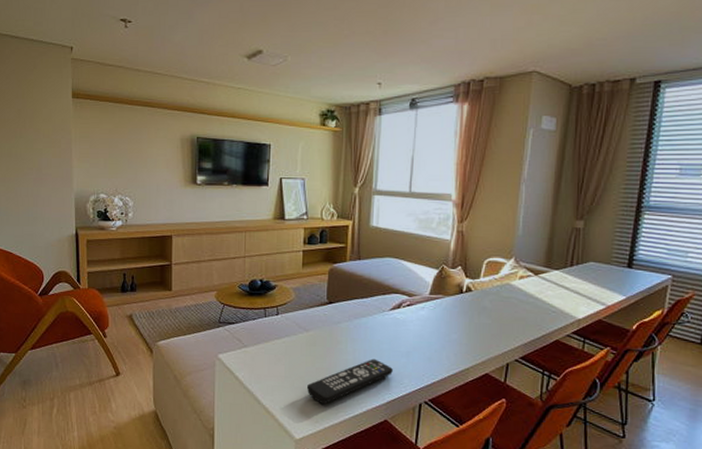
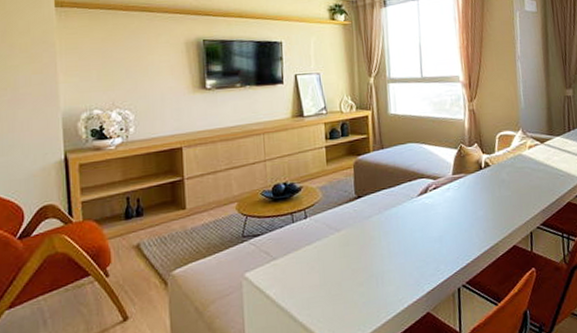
remote control: present [307,358,393,405] -> none [345,249,429,309]

